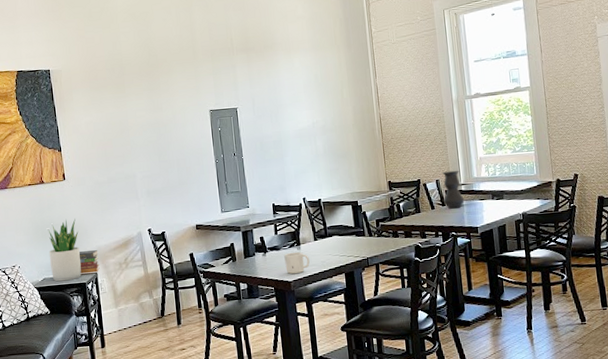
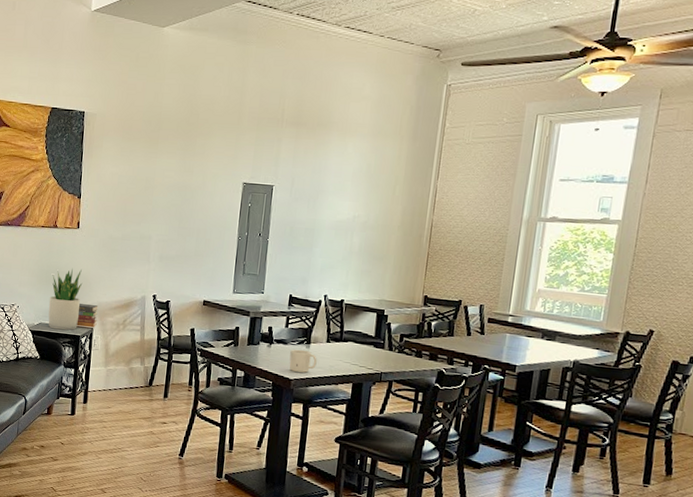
vase: present [442,170,465,210] -> none [482,297,510,342]

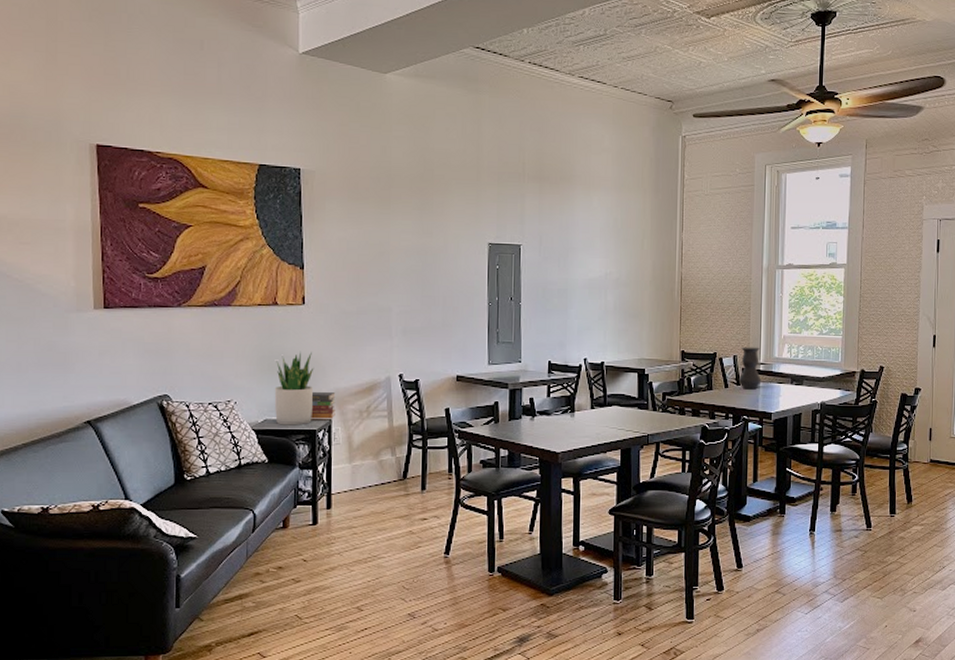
mug: present [289,349,317,373] -> none [554,419,583,445]
vase: none [482,297,510,342] -> present [738,347,761,391]

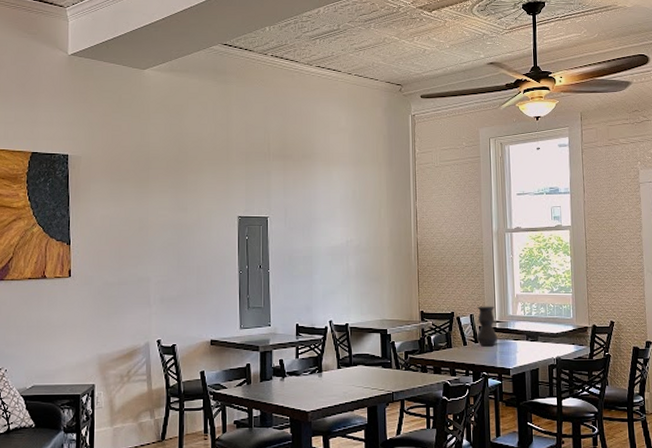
planter: present [274,352,314,426] -> none [41,321,79,391]
books: present [311,391,336,419] -> none [75,358,99,384]

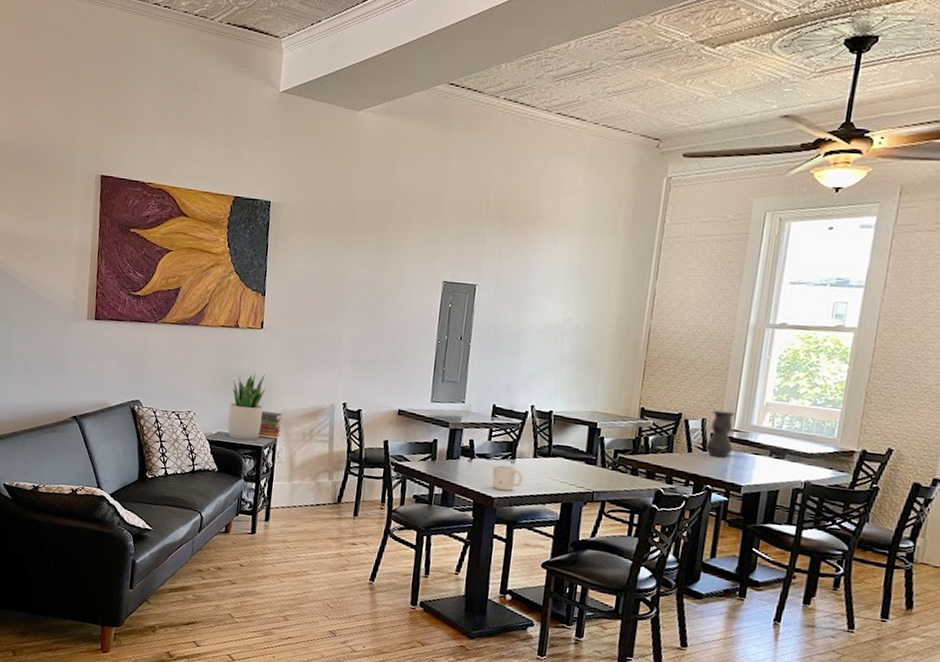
planter: none [41,321,79,391] -> present [227,373,266,441]
books: none [75,358,99,384] -> present [258,410,283,438]
mug: none [304,379,331,404] -> present [491,464,523,491]

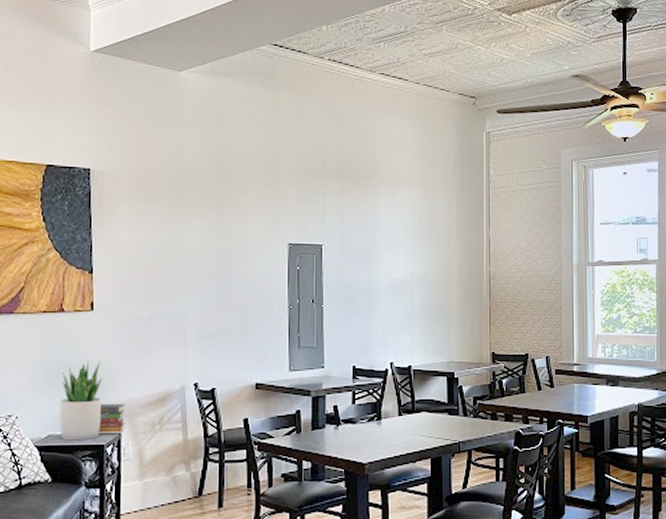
mug: present [491,464,523,491] -> none [360,427,390,455]
vase: present [705,410,735,459] -> none [552,347,576,393]

